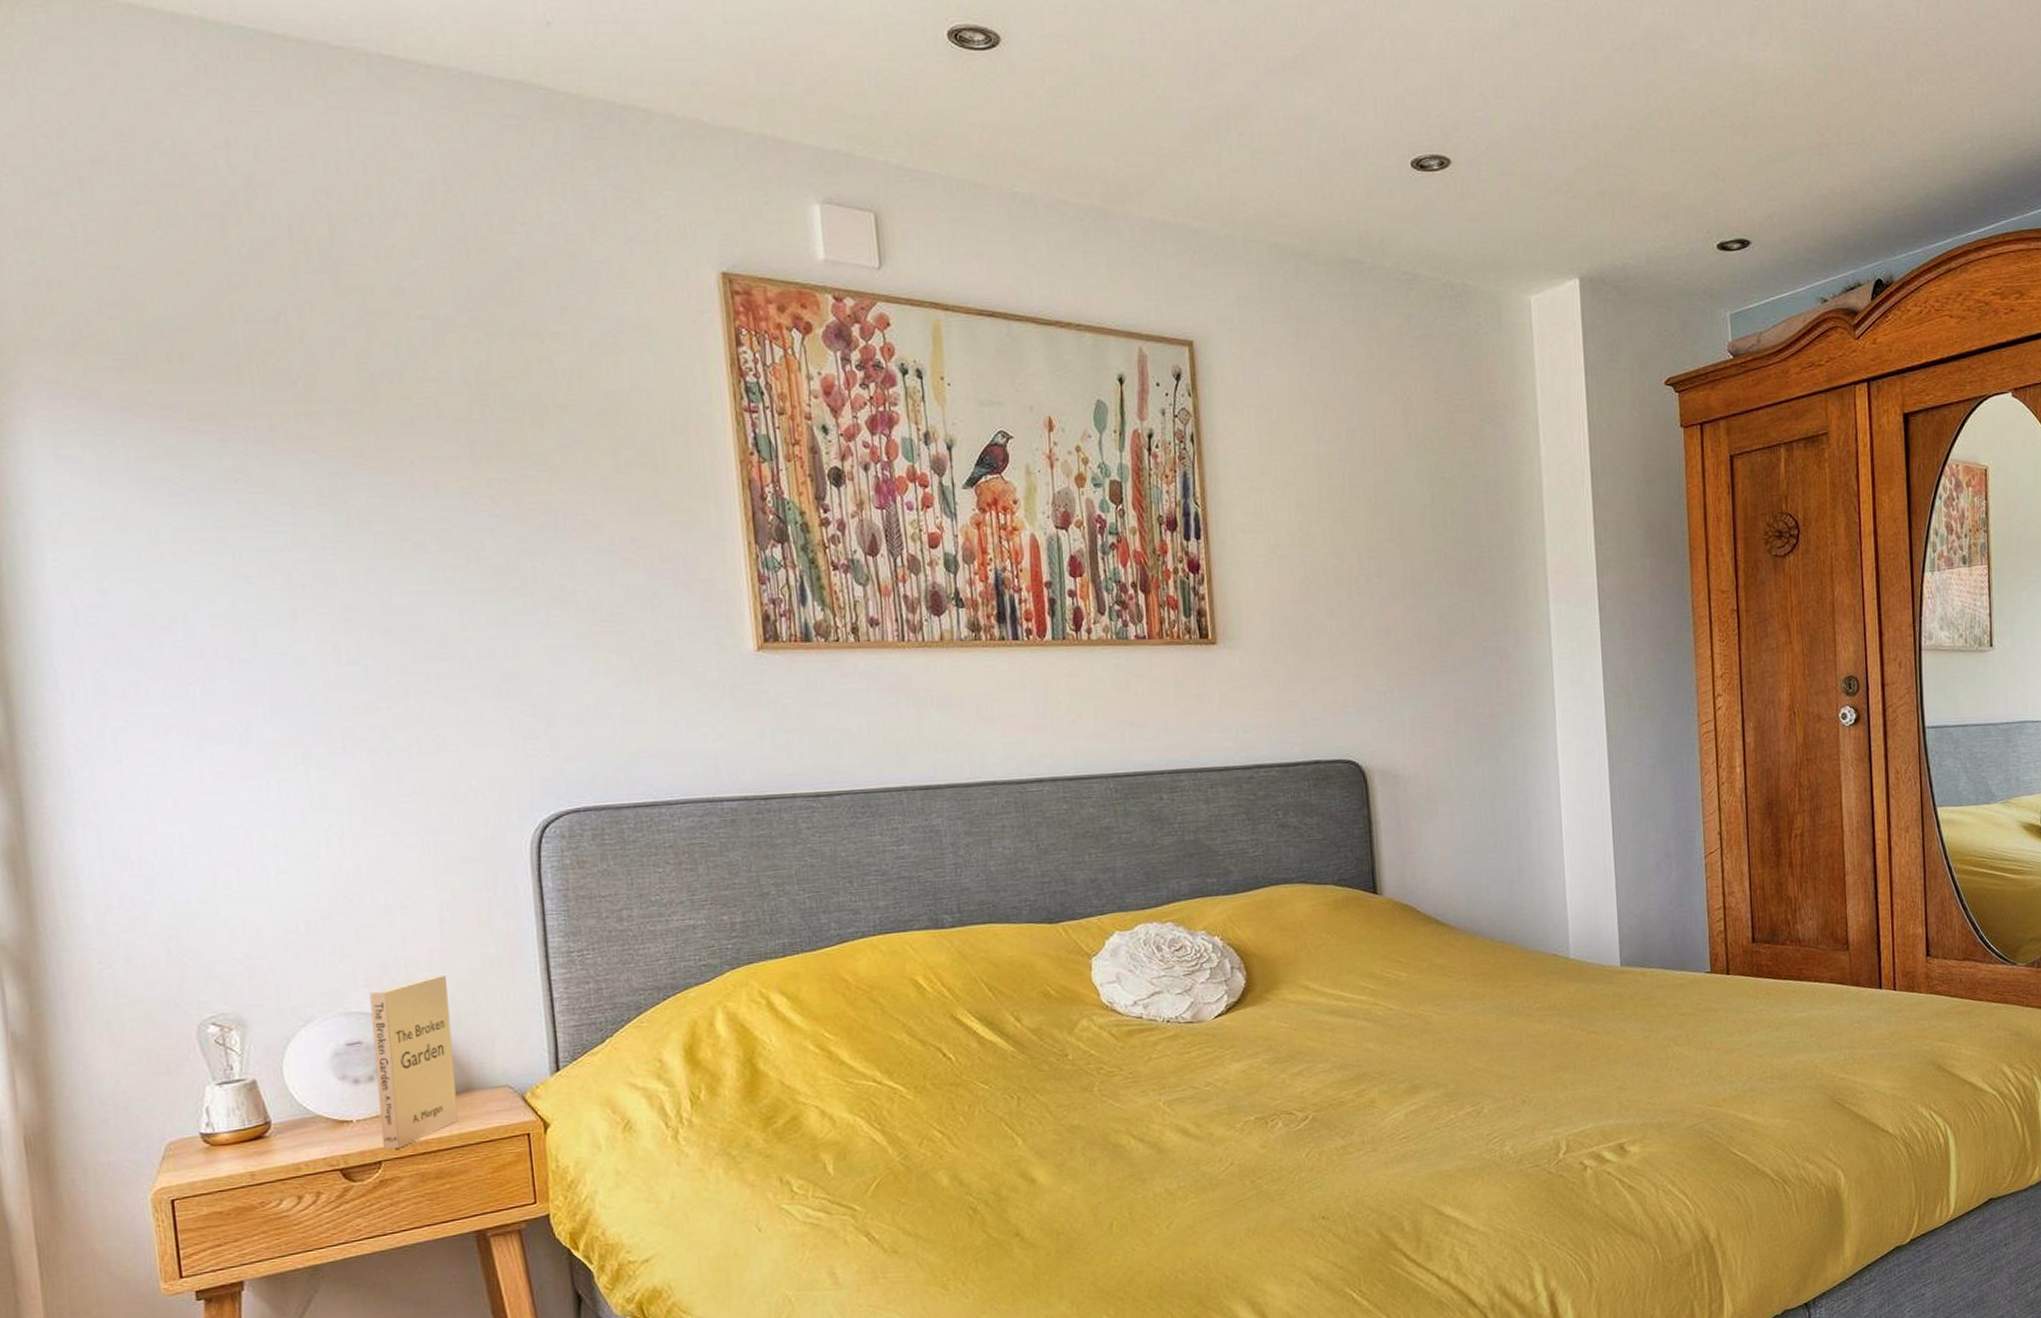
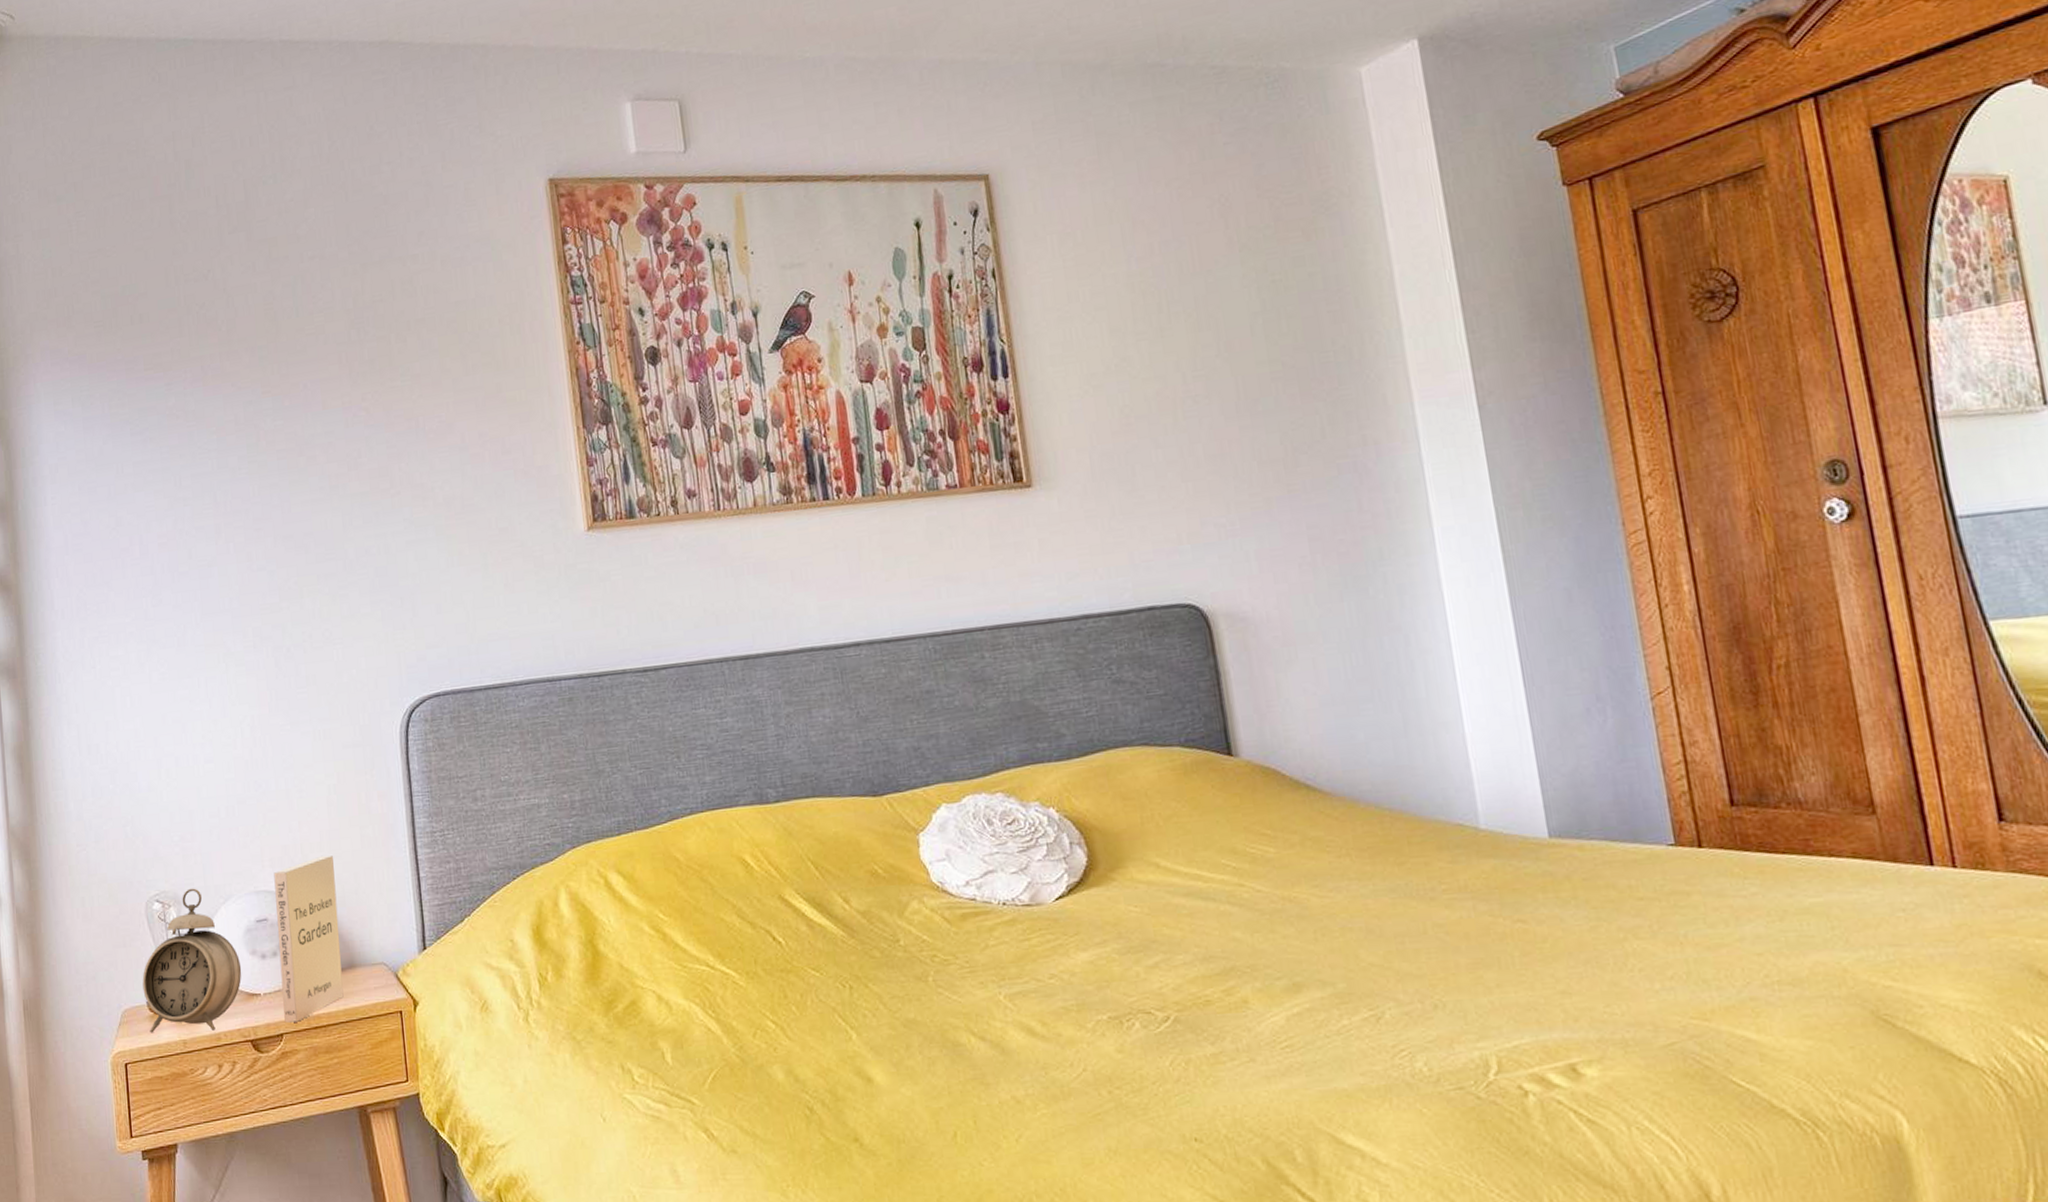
alarm clock: none [193,1010,328,1167] -> present [142,888,242,1033]

